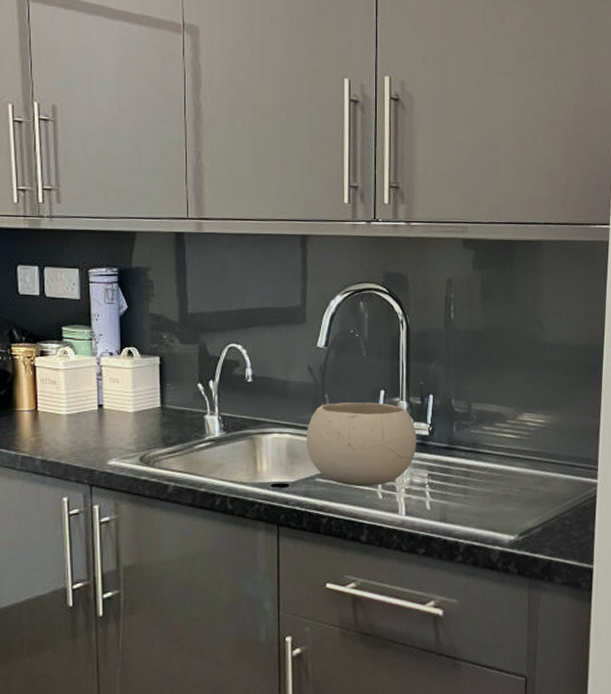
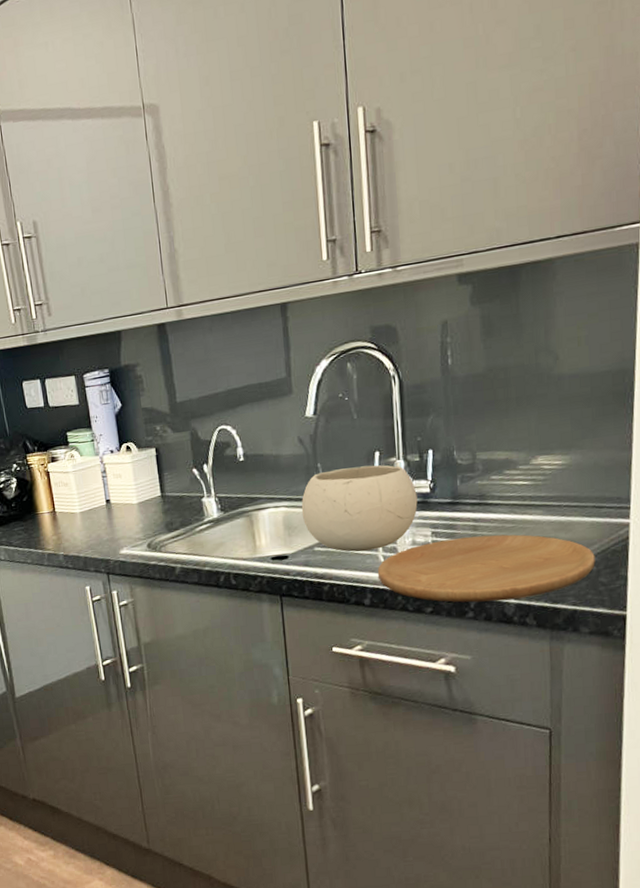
cutting board: none [375,482,569,547] -> present [377,534,595,603]

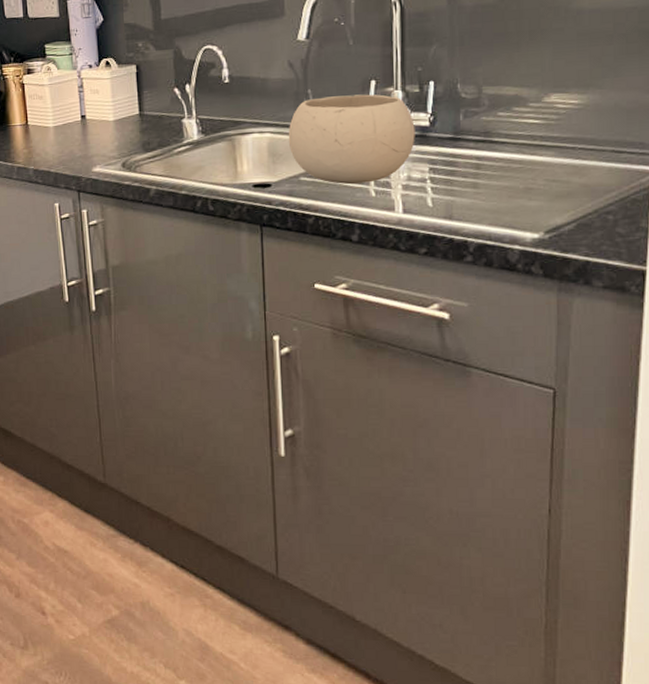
cutting board: present [377,534,595,603] -> none [367,175,612,246]

